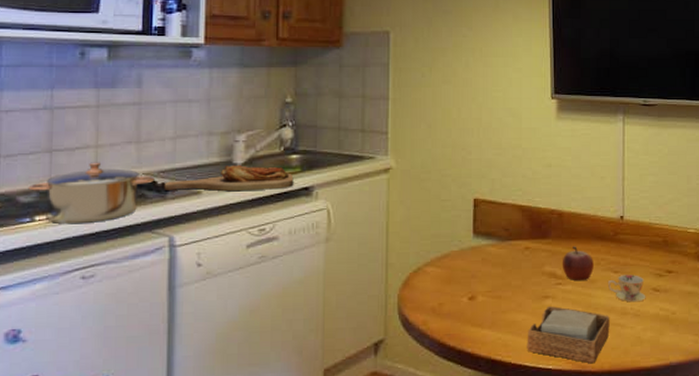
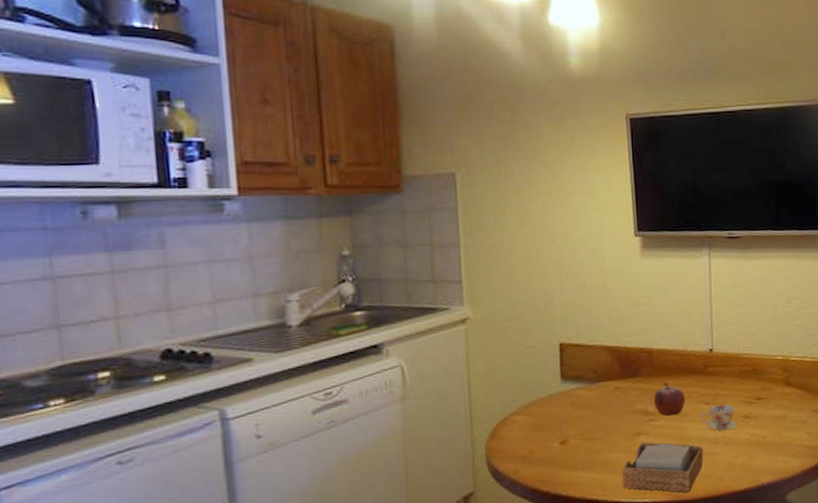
cooking pot: present [28,162,155,225] -> none [35,335,194,407]
cutting board: present [163,164,294,191] -> none [205,325,360,360]

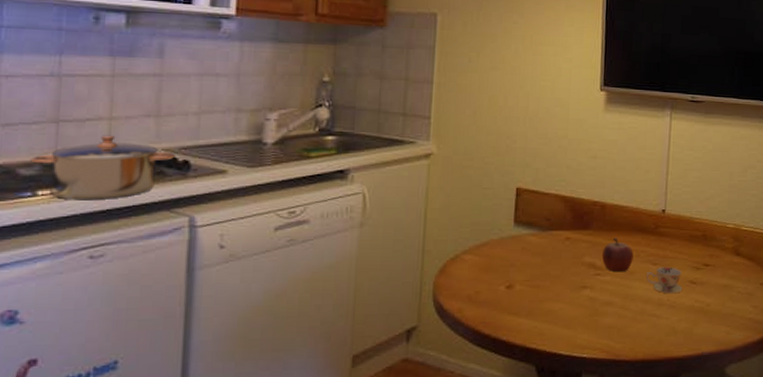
cooking pot: none [35,335,194,407] -> present [30,135,175,201]
napkin holder: present [622,442,703,493] -> none [562,295,646,353]

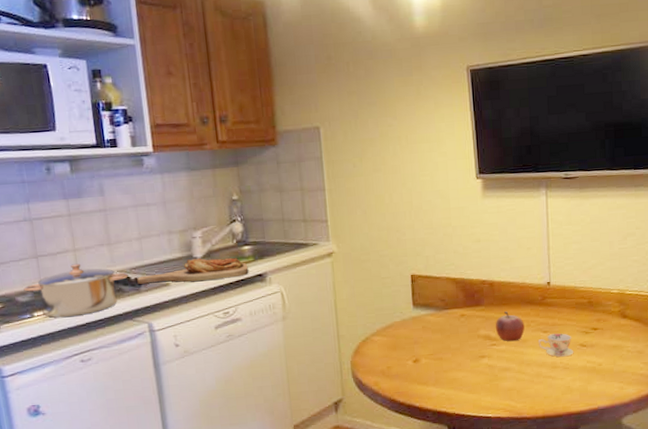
cutting board: none [184,143,328,172] -> present [136,257,249,284]

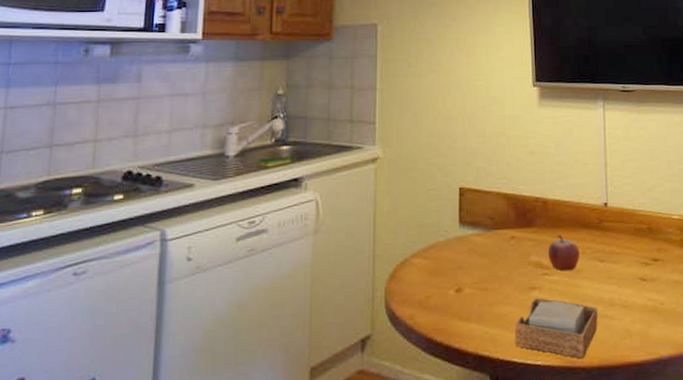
cooking pot: present [23,263,128,318] -> none [27,156,149,220]
cutting board: present [136,257,249,284] -> none [157,156,284,184]
napkin holder: none [467,364,542,411] -> present [514,297,598,359]
teacup: present [537,333,574,357] -> none [593,262,633,293]

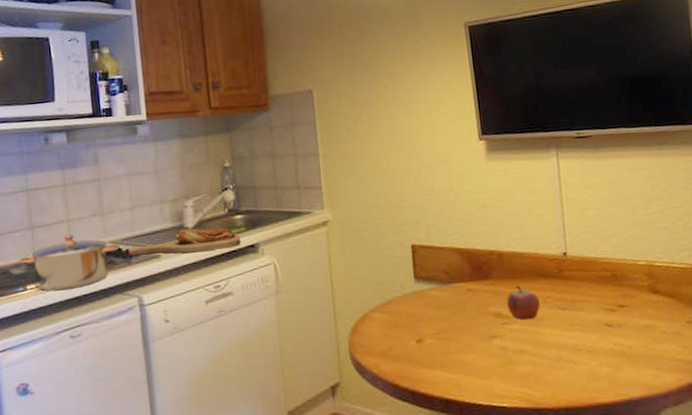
cooking pot: none [27,156,149,220] -> present [18,234,120,291]
cutting board: none [157,156,284,184] -> present [127,227,241,256]
napkin holder: present [514,297,598,359] -> none [478,345,563,401]

